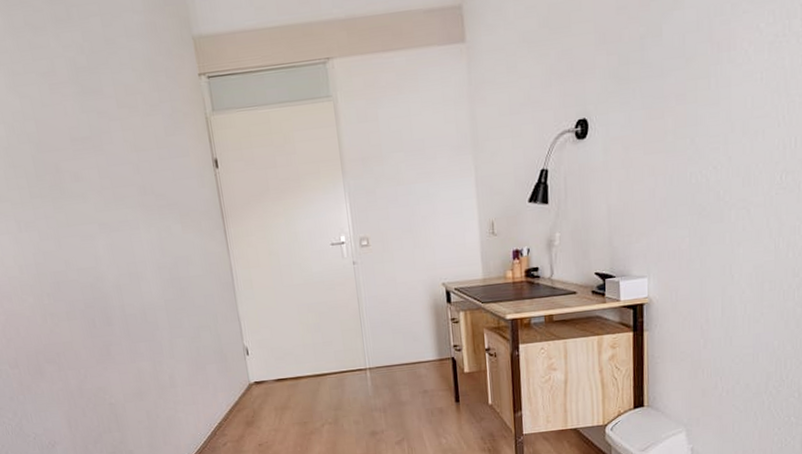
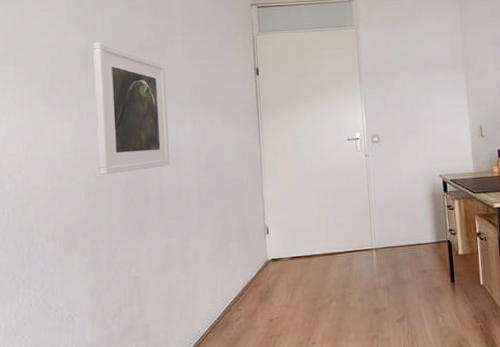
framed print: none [15,133,130,295] -> present [93,42,171,175]

